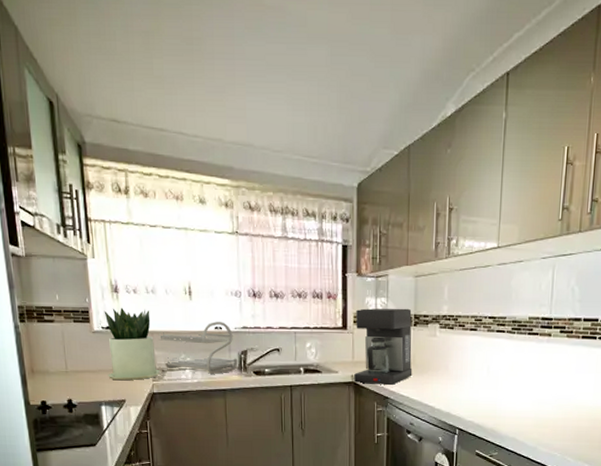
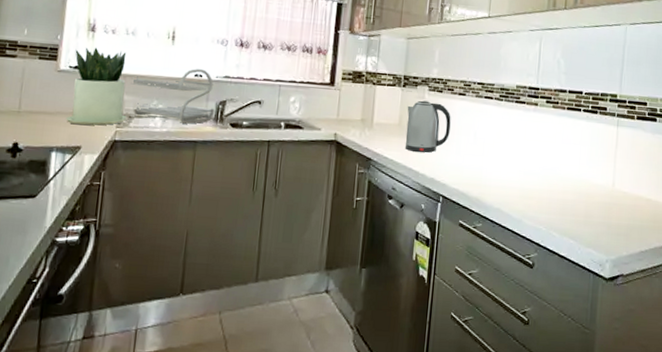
coffee maker: present [354,308,413,385] -> none [337,66,402,146]
kettle: none [419,338,464,389] -> present [405,100,451,153]

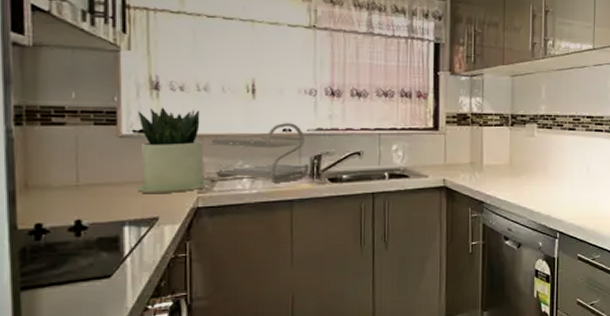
kettle: present [405,100,451,153] -> none [517,138,562,190]

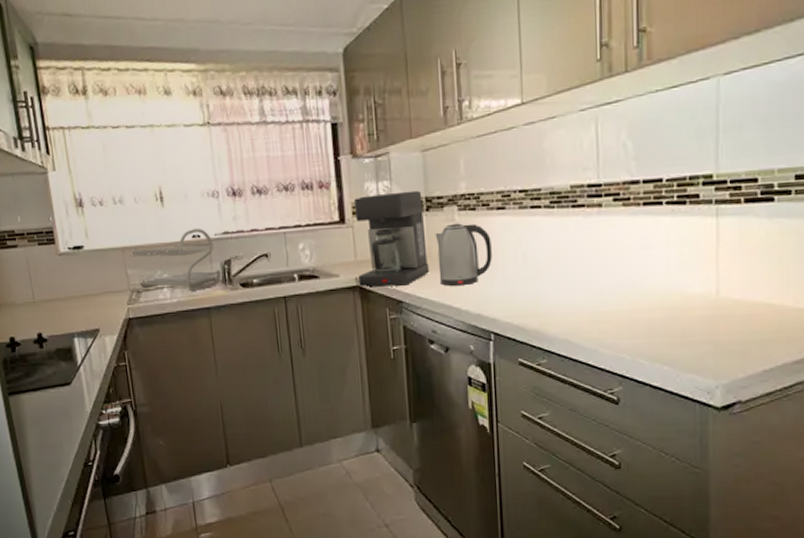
planter: present [136,107,210,194] -> none [69,222,136,308]
coffee maker: none [446,107,510,188] -> present [354,190,430,287]
kettle: none [517,138,562,190] -> present [435,223,492,286]

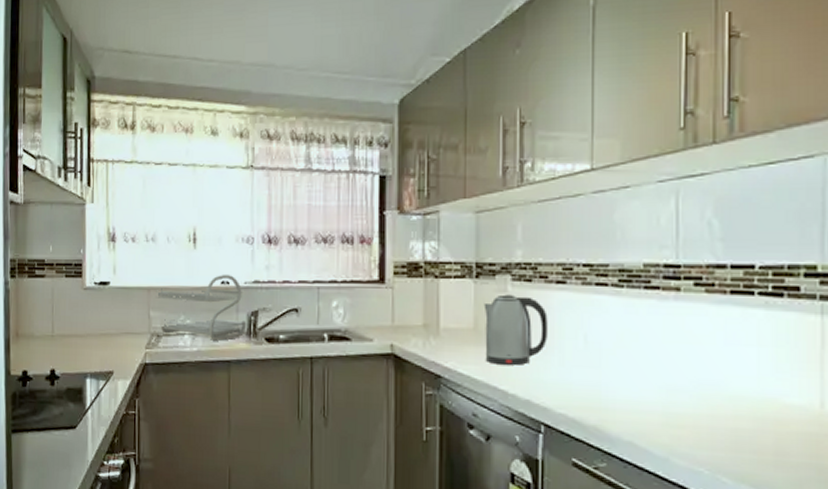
coffee maker: present [354,190,430,287] -> none [394,254,475,359]

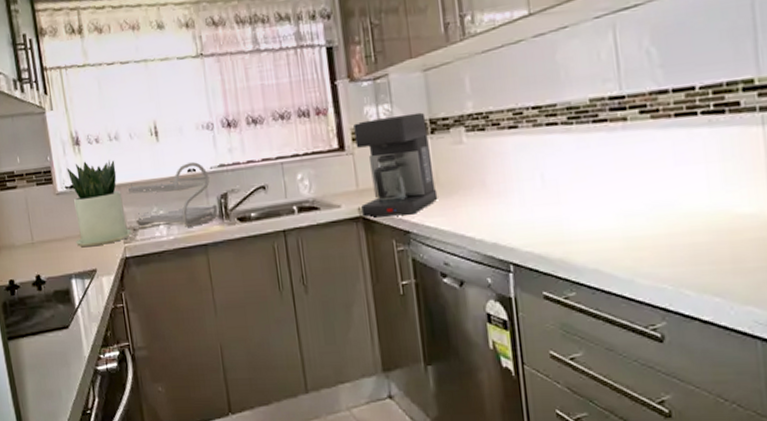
planter: none [96,259,156,348] -> present [66,159,133,247]
coffee maker: none [394,254,475,359] -> present [353,112,438,217]
kettle: present [483,294,548,365] -> none [442,145,507,214]

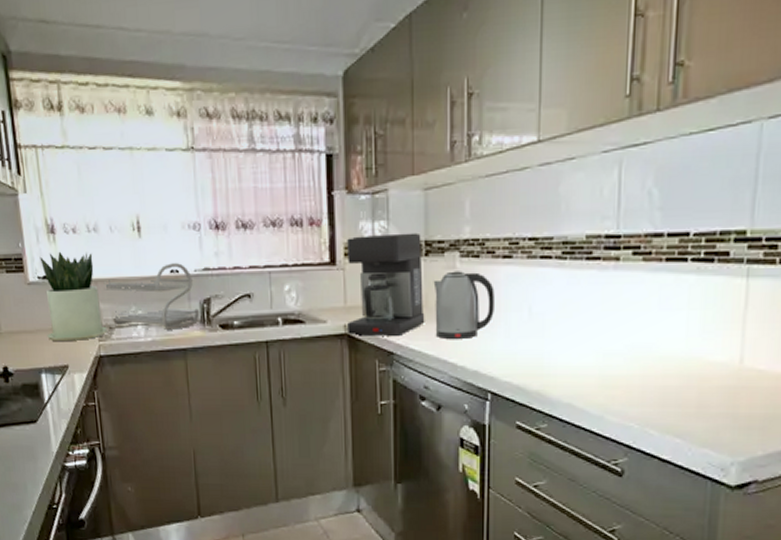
kettle: none [442,145,507,214] -> present [433,271,494,339]

